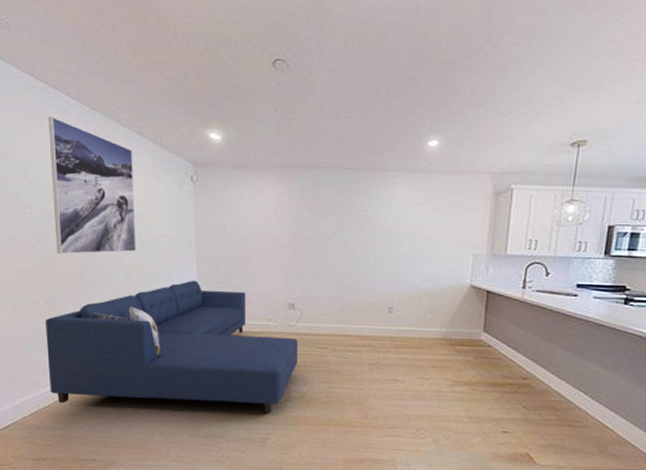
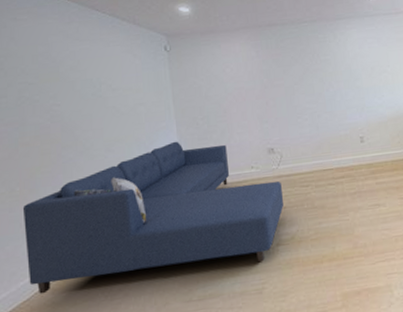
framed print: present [48,116,136,254] -> none [23,10,116,137]

